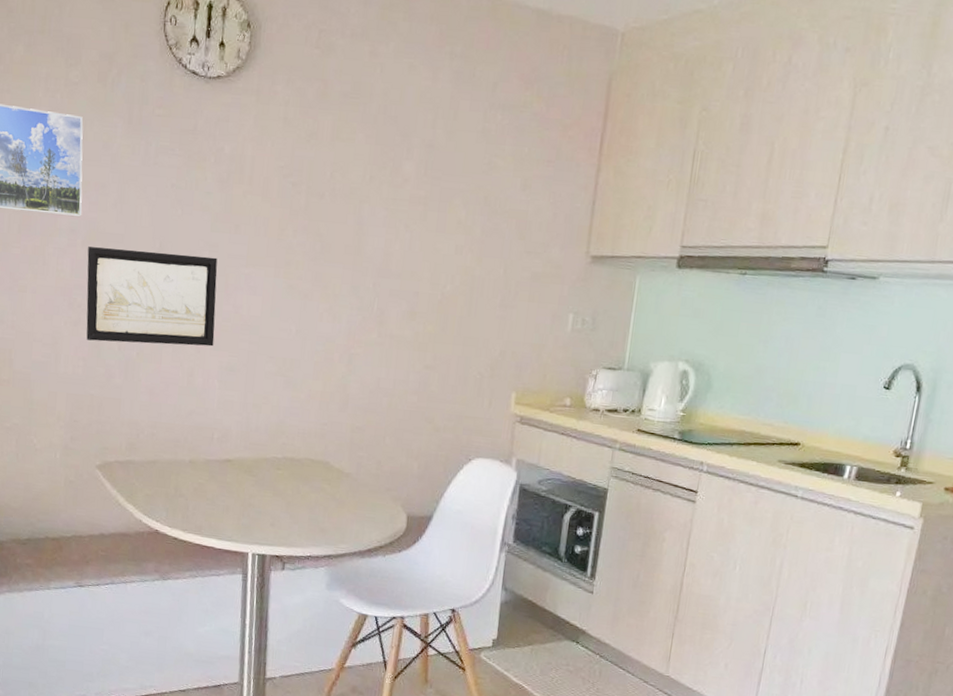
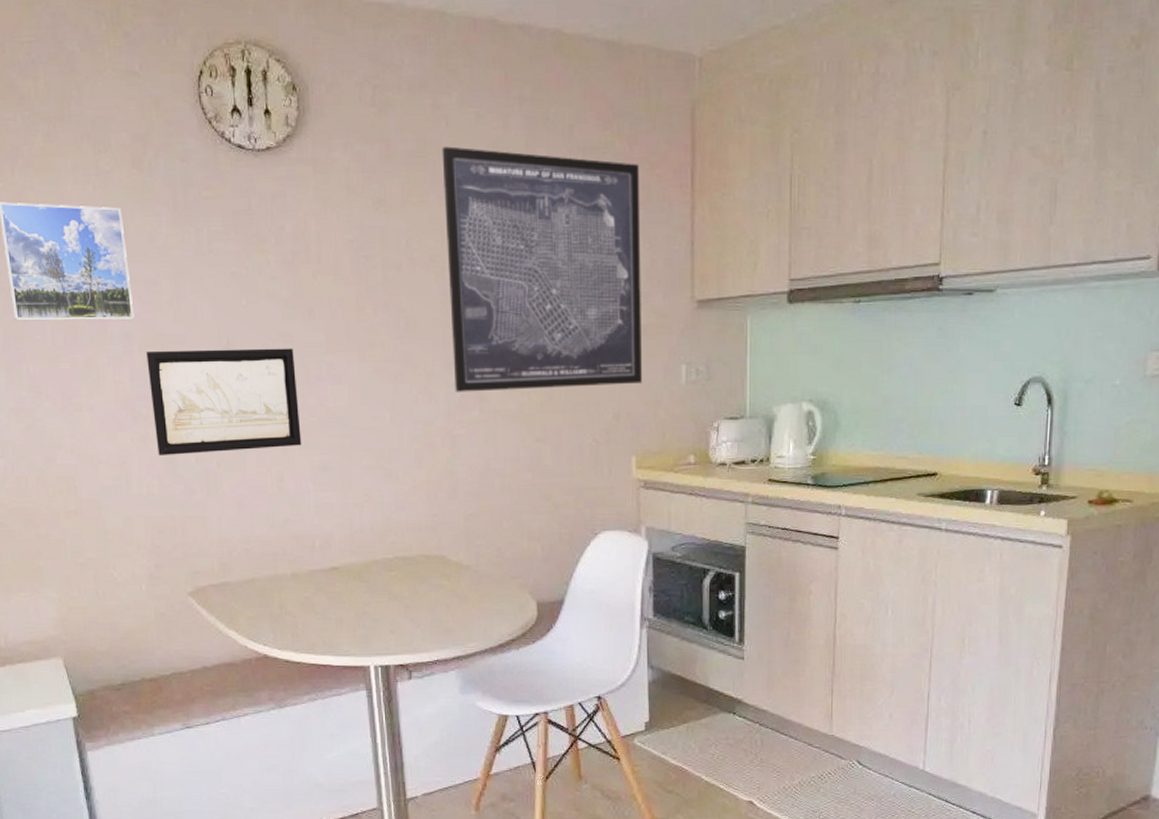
wall art: none [358,91,553,326] -> present [441,146,643,392]

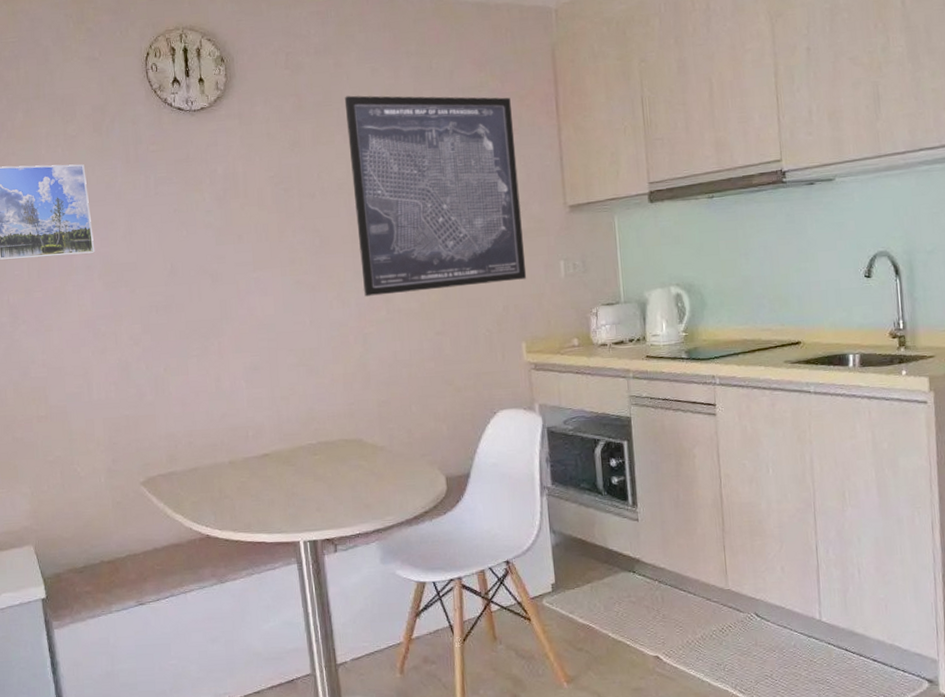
wall art: present [146,348,302,455] -> none [105,268,235,365]

